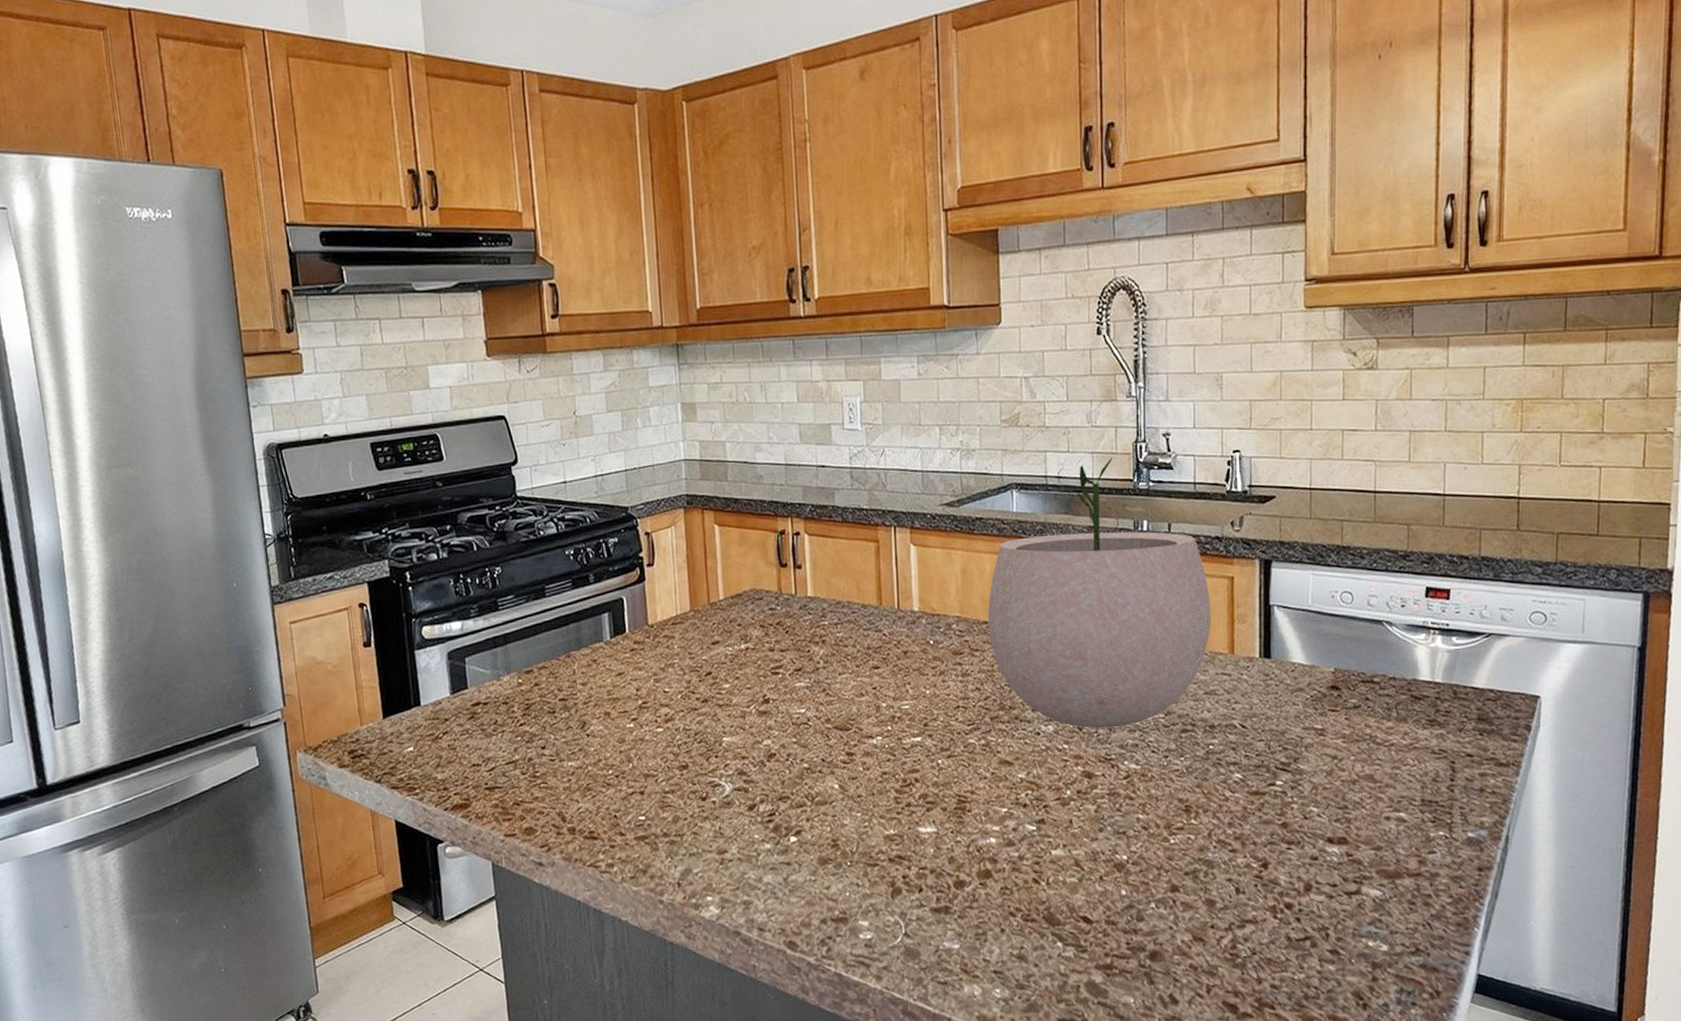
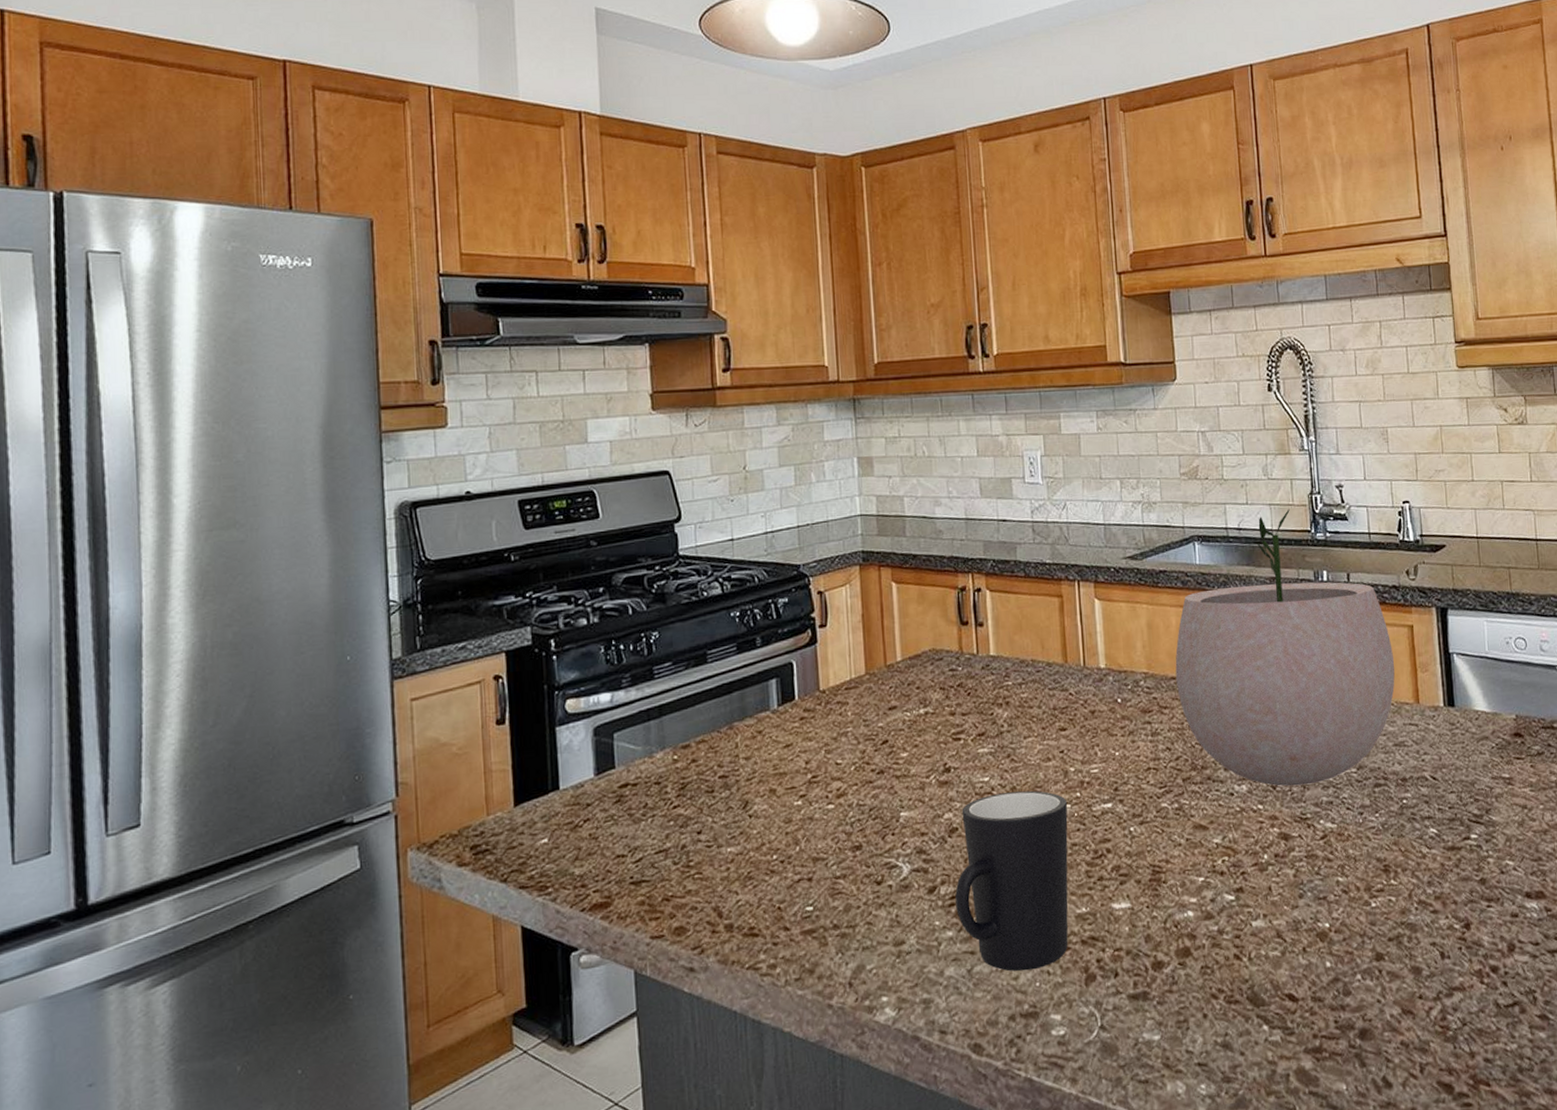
mug: none [773,722,879,882] -> present [955,790,1069,972]

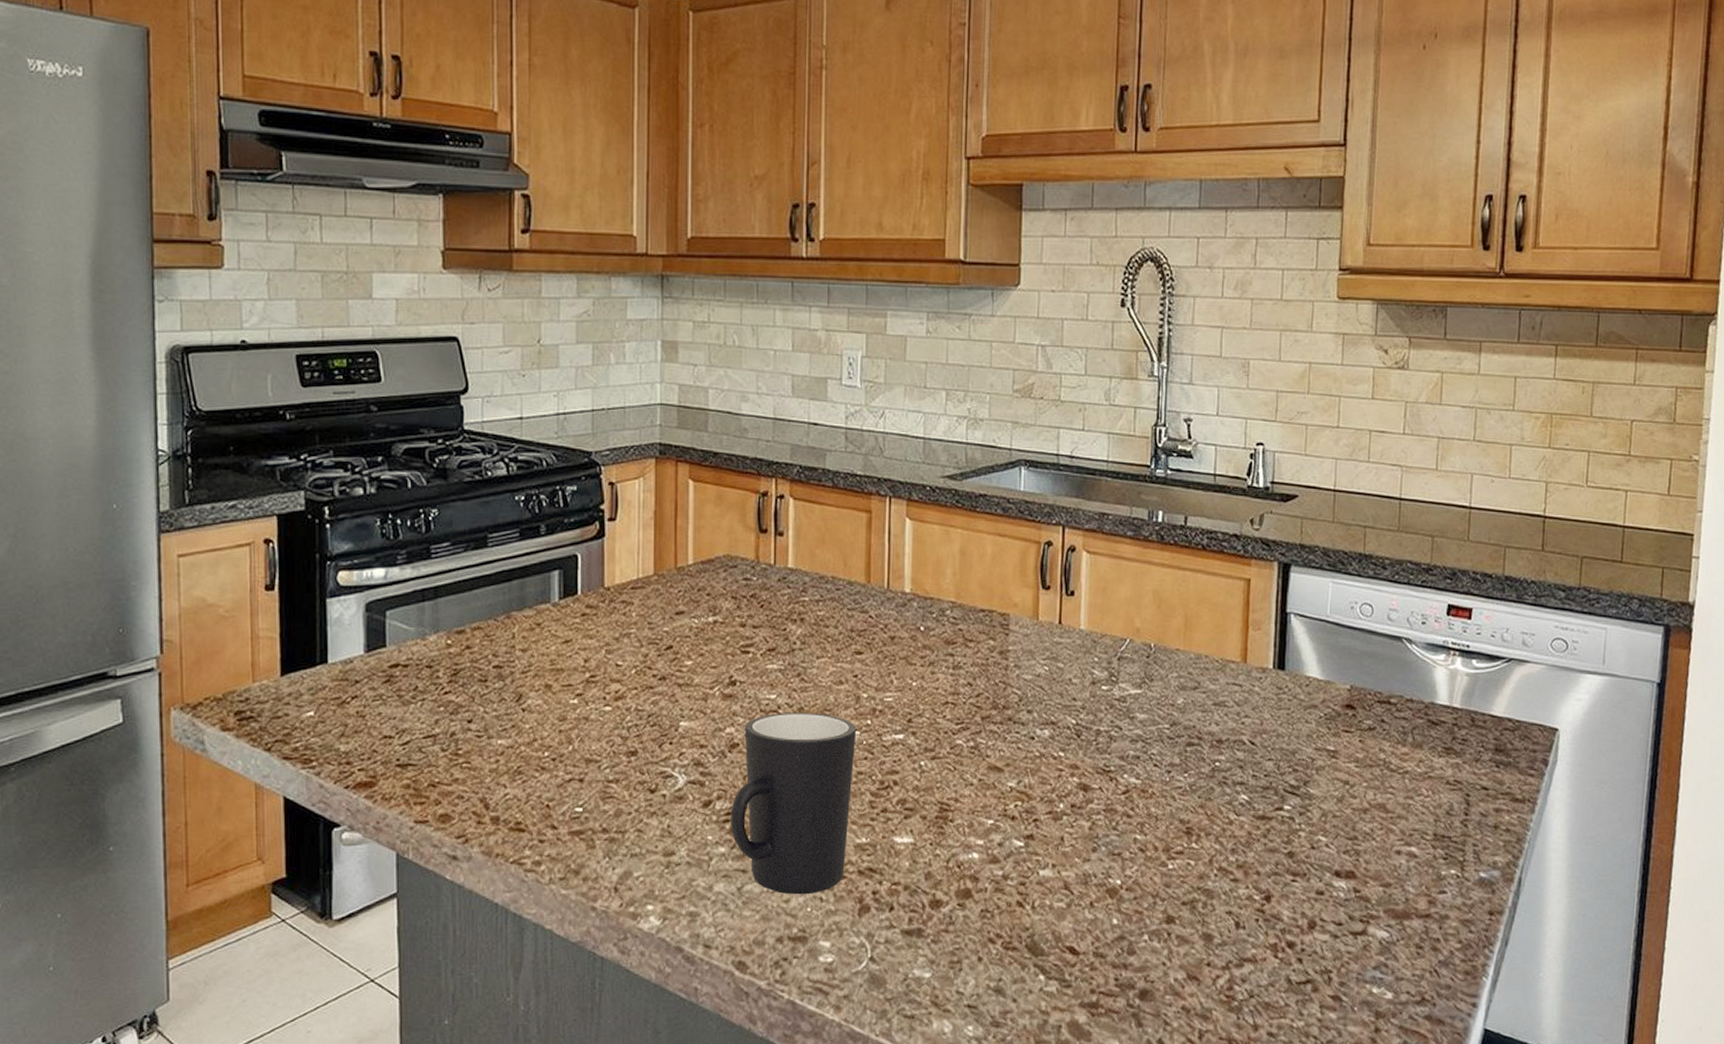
plant pot: present [1175,508,1395,786] -> none [985,439,1225,736]

